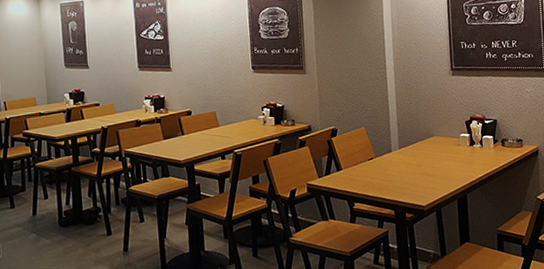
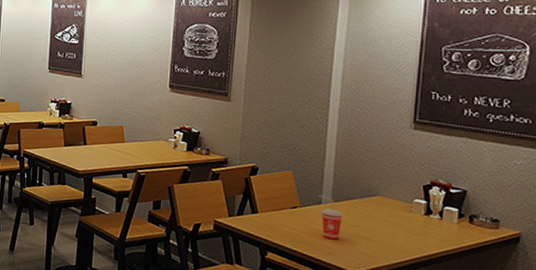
beverage cup: none [388,144,410,182] -> present [319,195,343,240]

